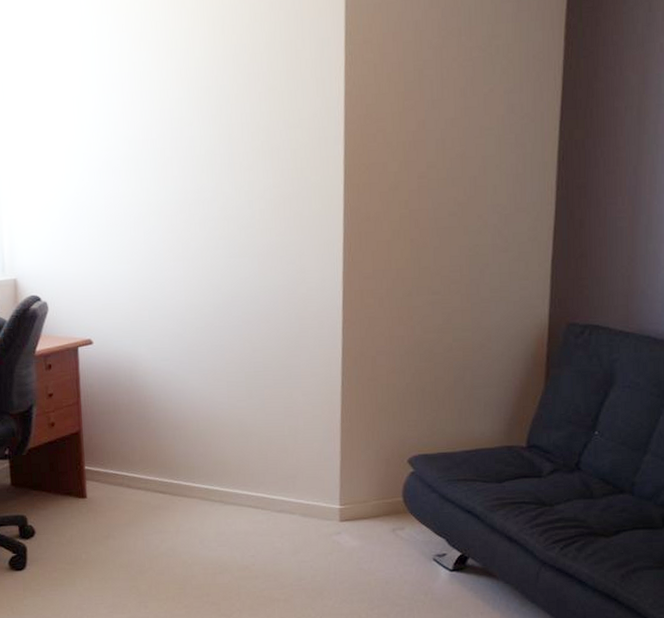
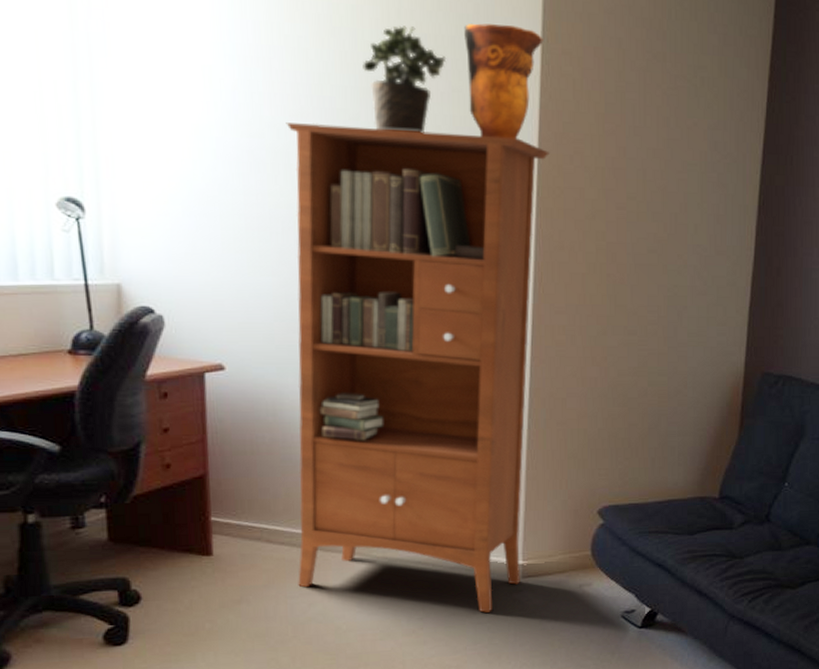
bookcase: none [135,124,355,552] -> present [286,122,550,613]
potted plant: none [194,39,263,132] -> present [363,25,447,133]
decorative vase: none [277,25,347,128] -> present [464,23,544,139]

